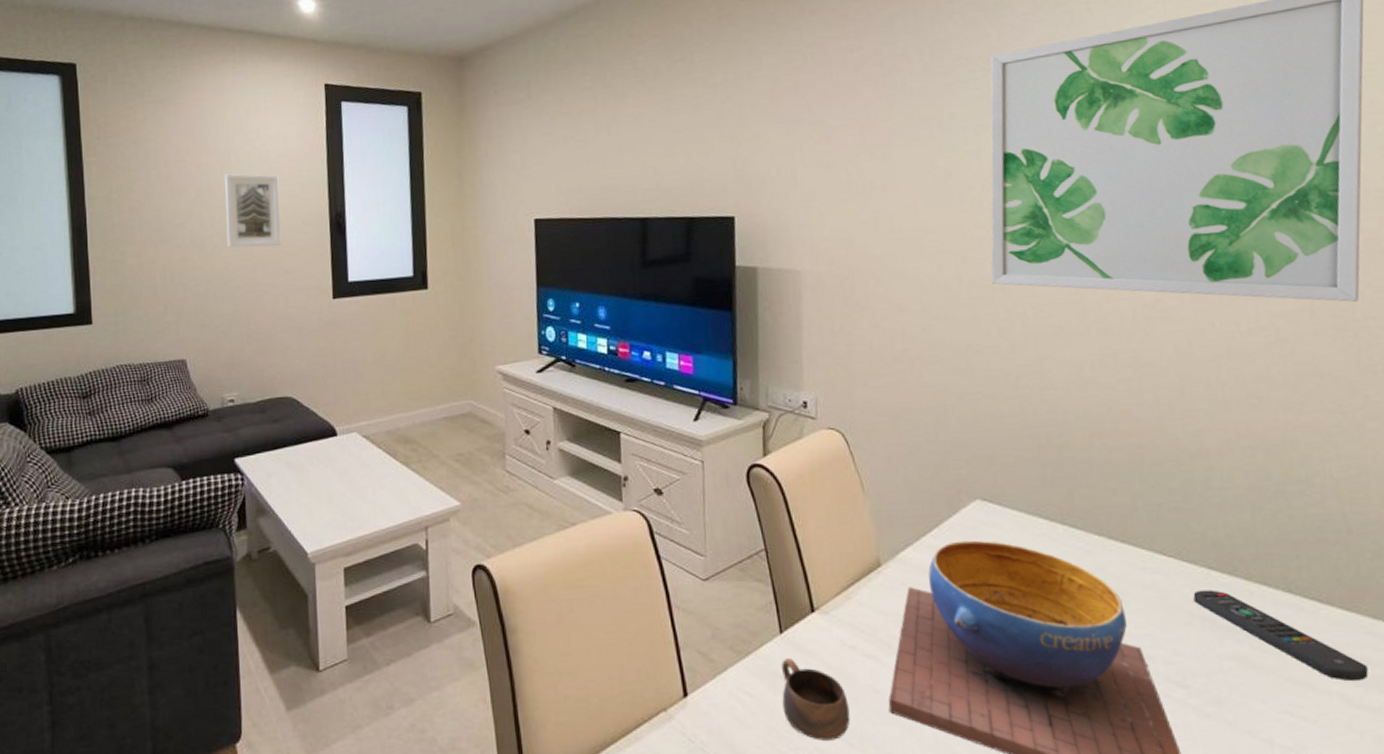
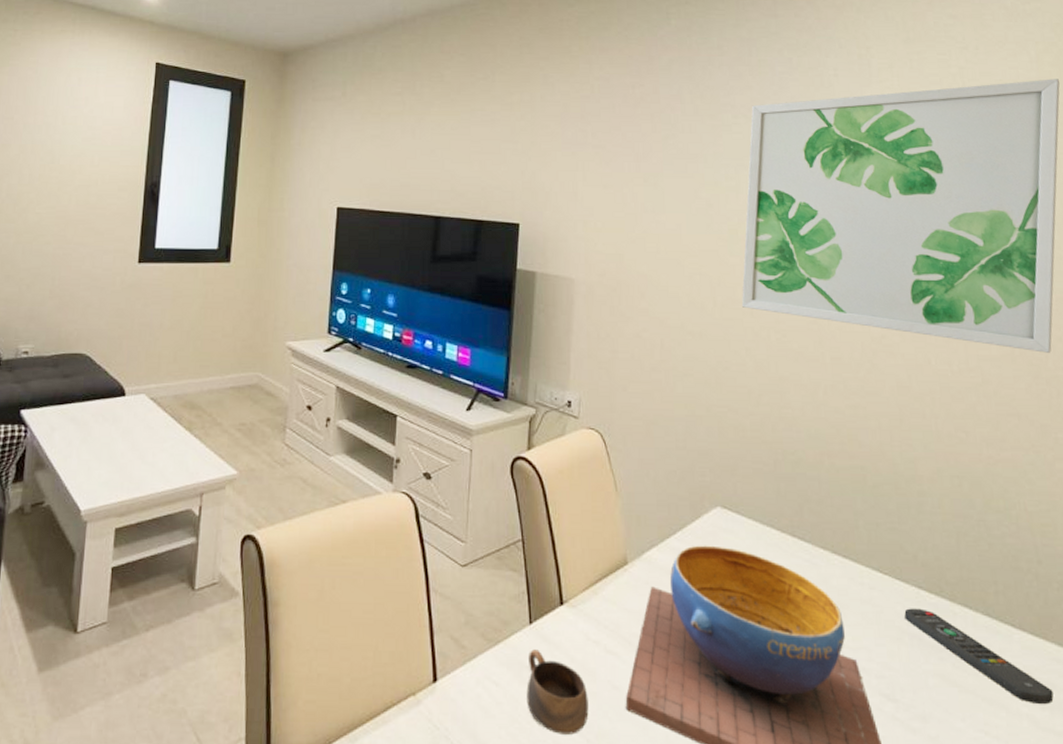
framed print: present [225,174,281,248] -> none [42,135,101,207]

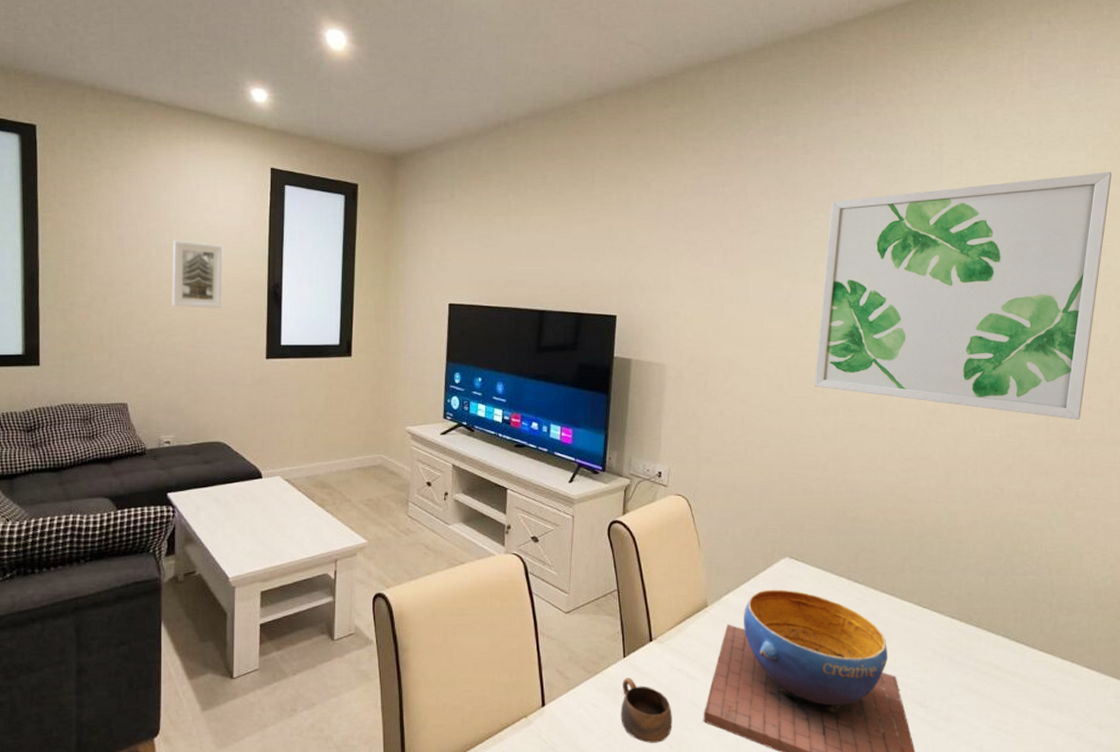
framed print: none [42,135,101,207] -> present [172,240,223,308]
remote control: present [904,608,1054,705] -> none [938,634,1055,706]

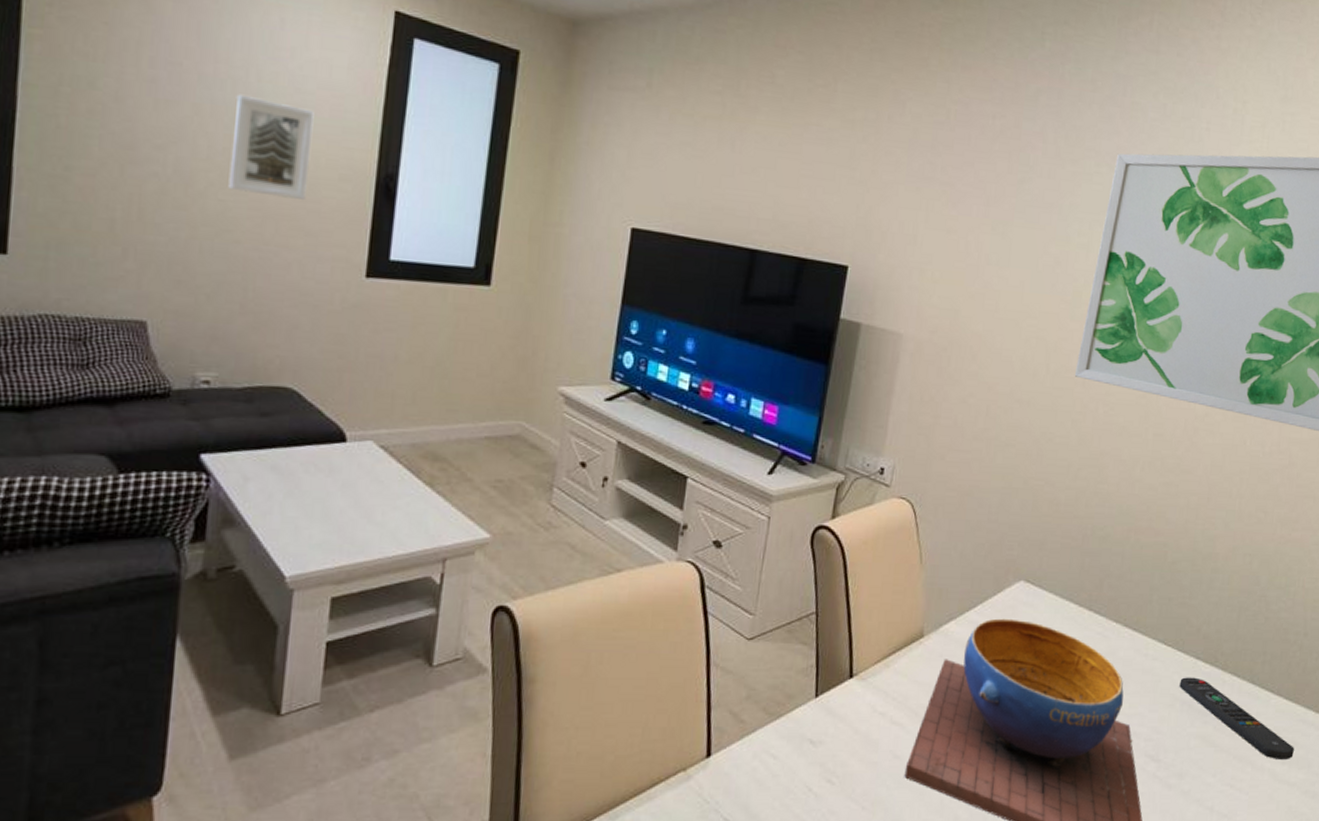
cup: present [620,678,672,743] -> none [804,722,869,803]
remote control: none [938,634,1055,706] -> present [1179,677,1294,761]

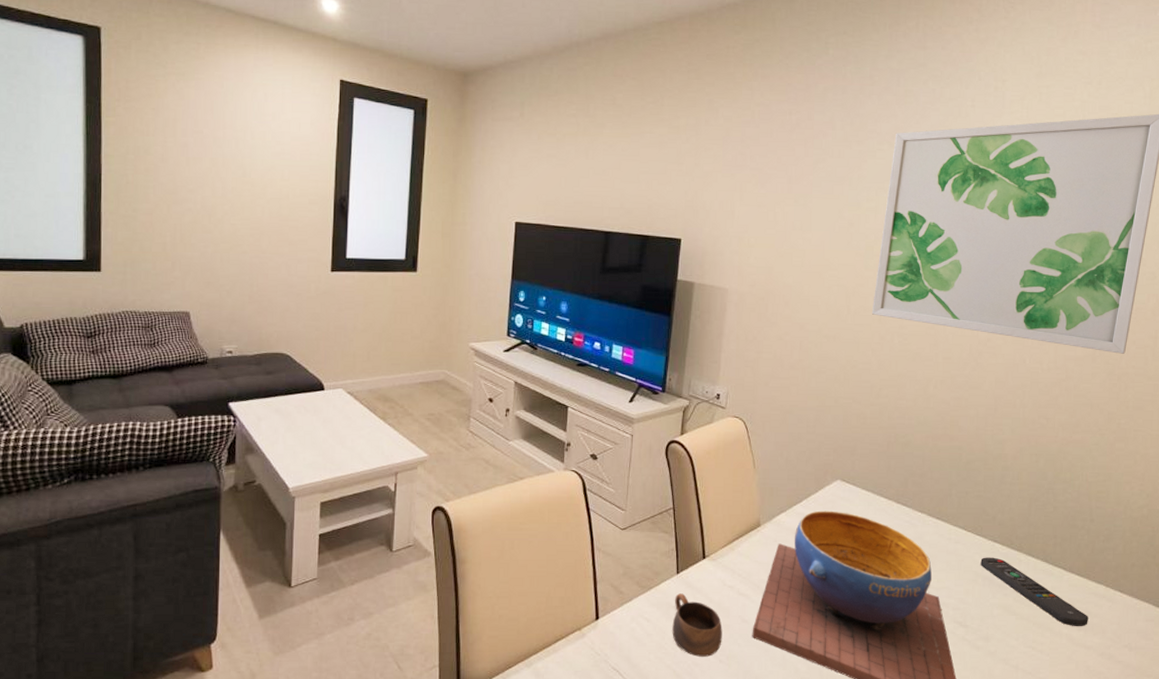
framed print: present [228,94,314,200] -> none [237,149,290,219]
cup: none [804,722,869,803] -> present [672,593,722,657]

